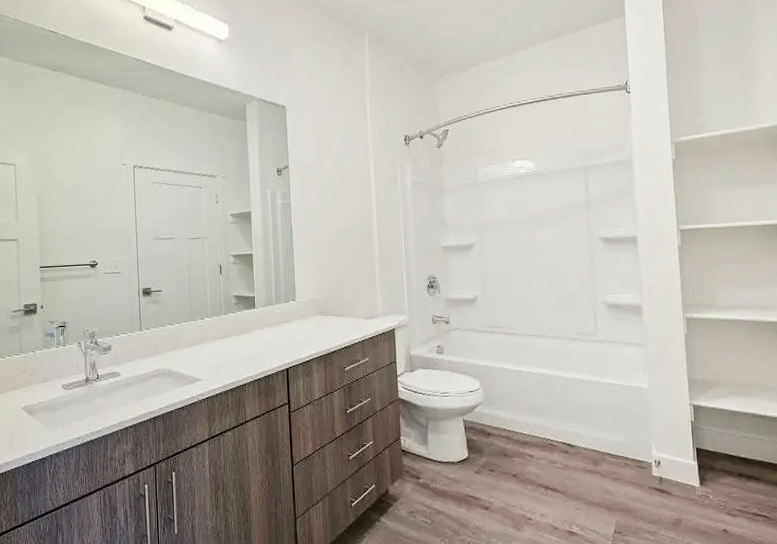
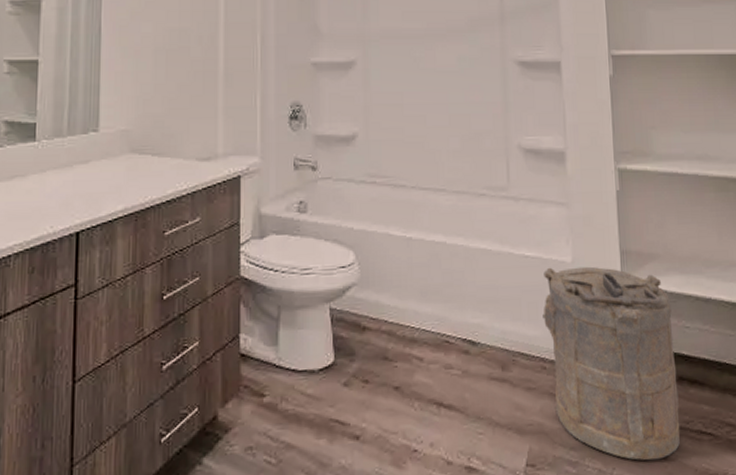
laundry hamper: none [625,391,739,533] -> present [543,266,680,461]

